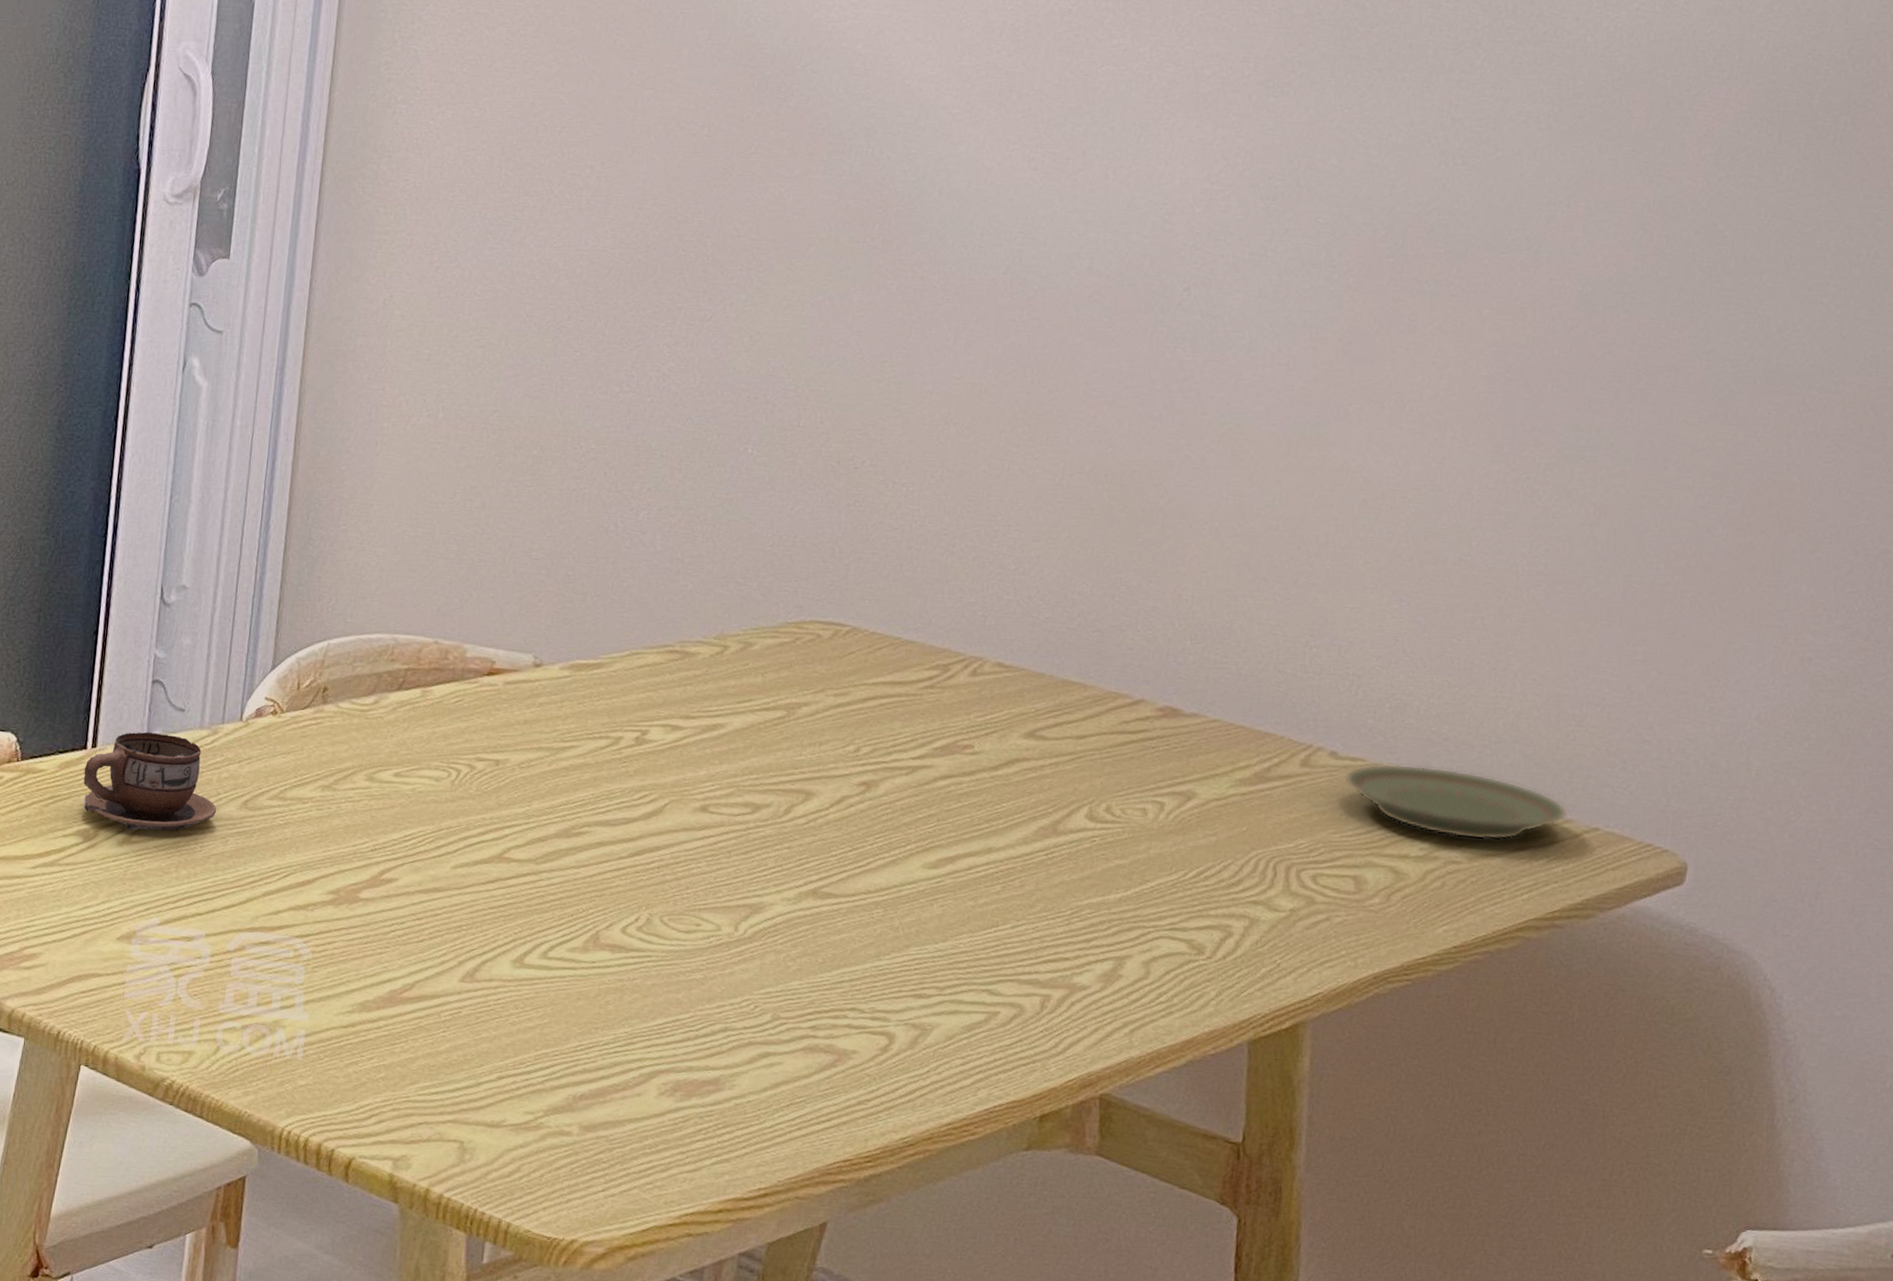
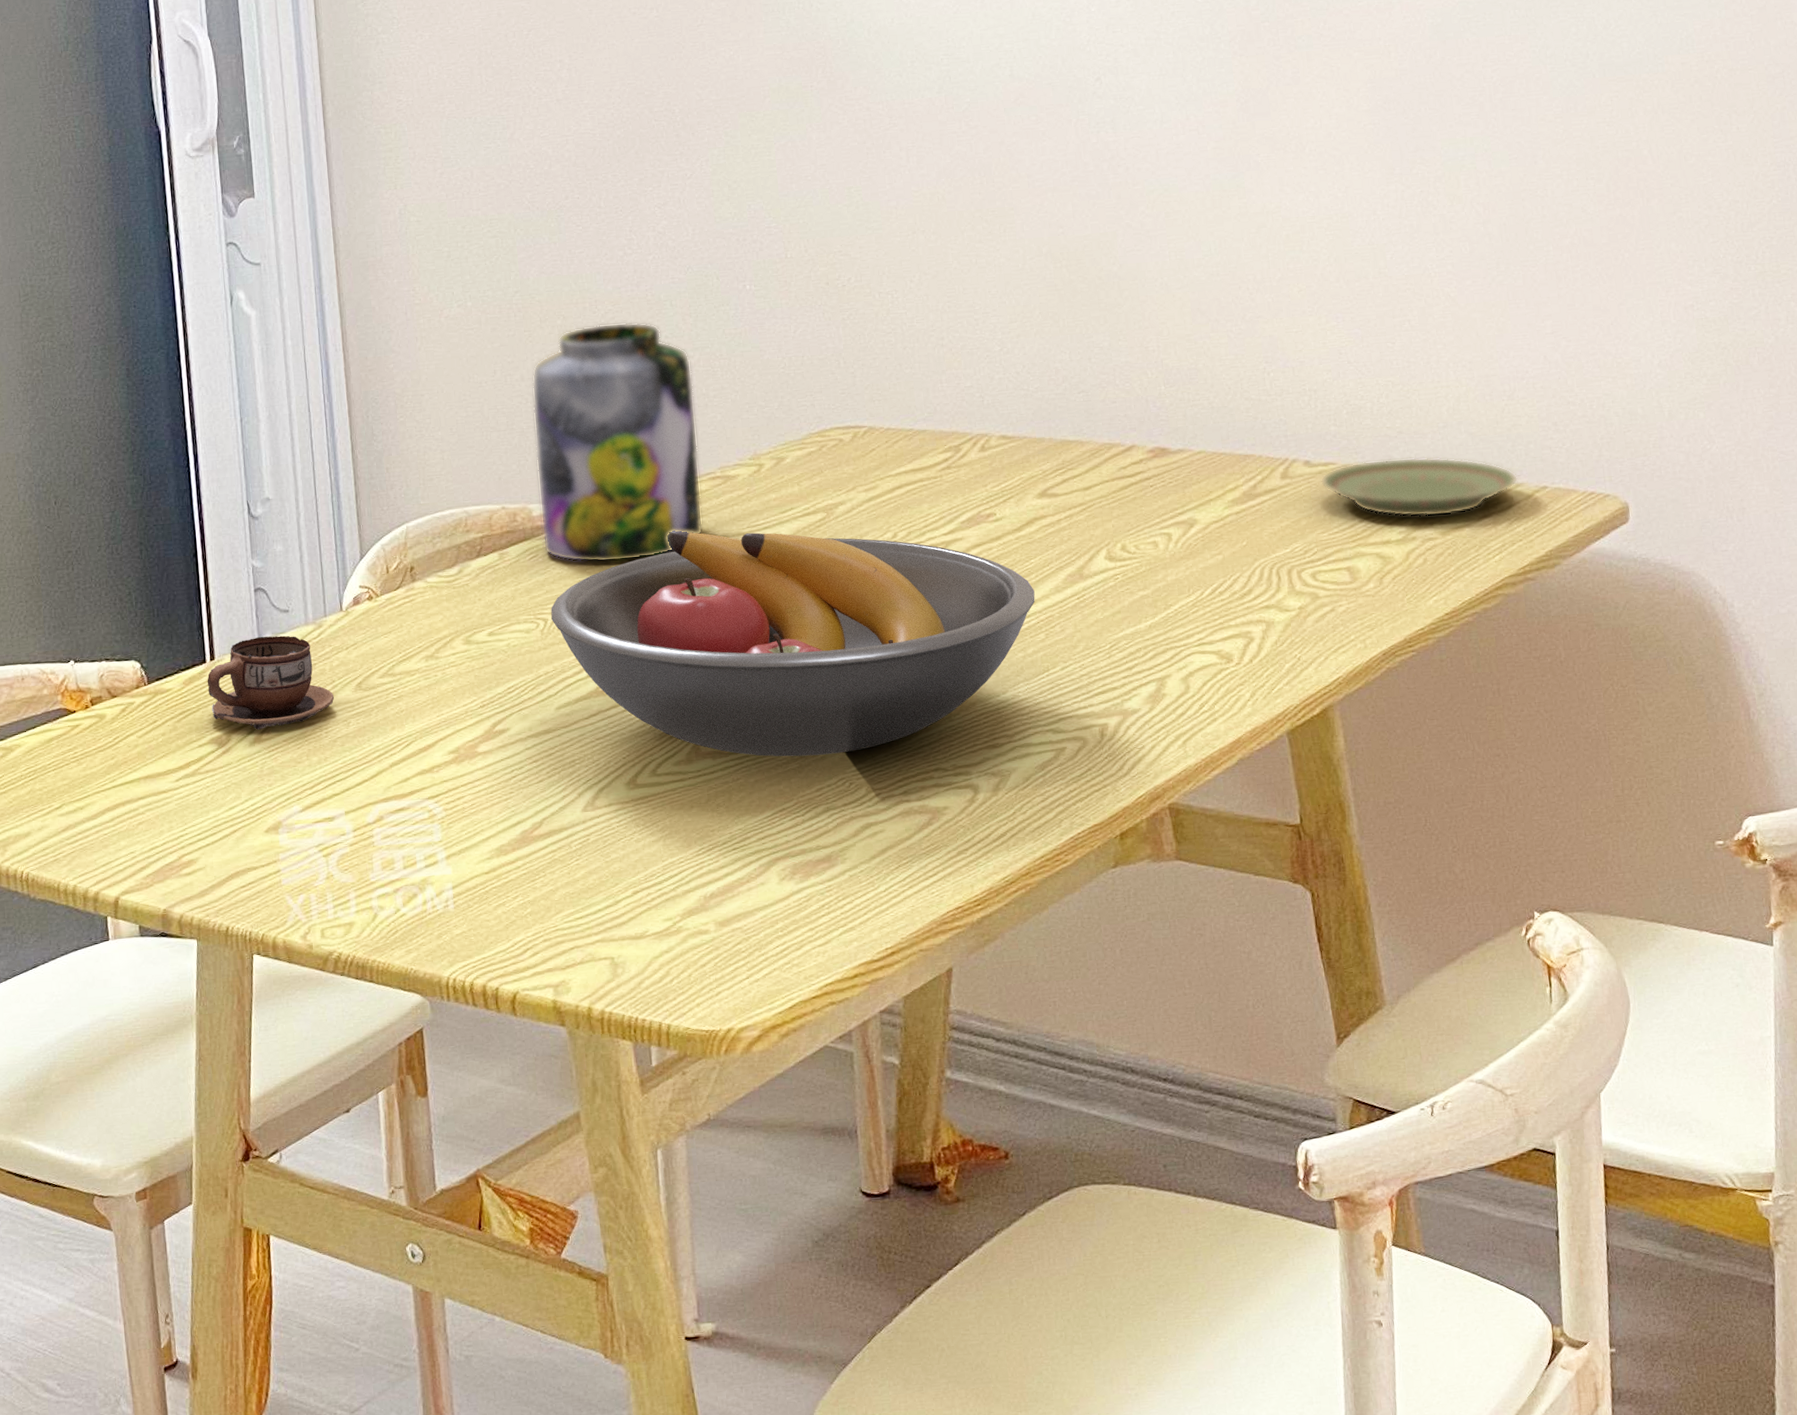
fruit bowl: none [465,700,1000,973] -> present [551,530,1036,757]
jar: none [471,462,671,724] -> present [532,322,703,563]

